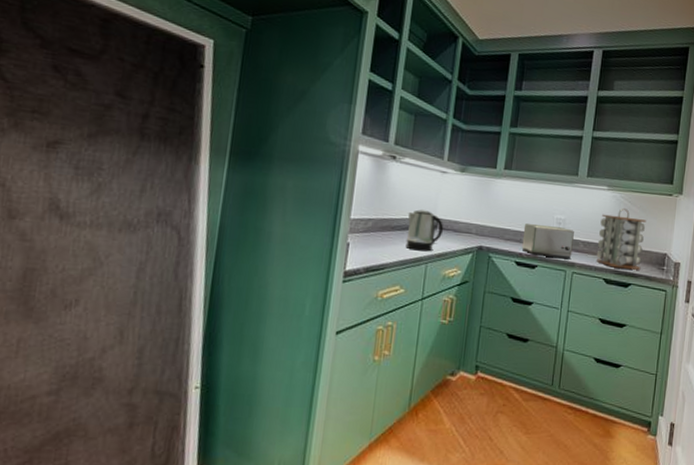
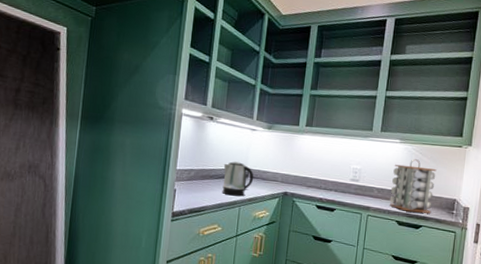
toaster: present [521,224,574,260] -> none [322,173,369,204]

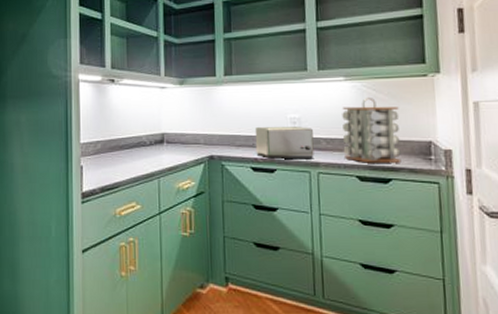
kettle: present [222,161,254,197] -> none [133,127,171,167]
toaster: none [322,173,369,204] -> present [254,127,314,160]

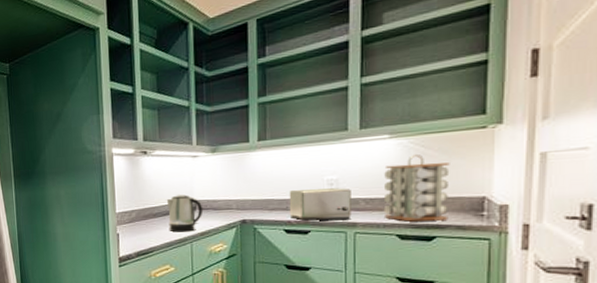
kettle: none [133,127,171,167] -> present [166,194,203,232]

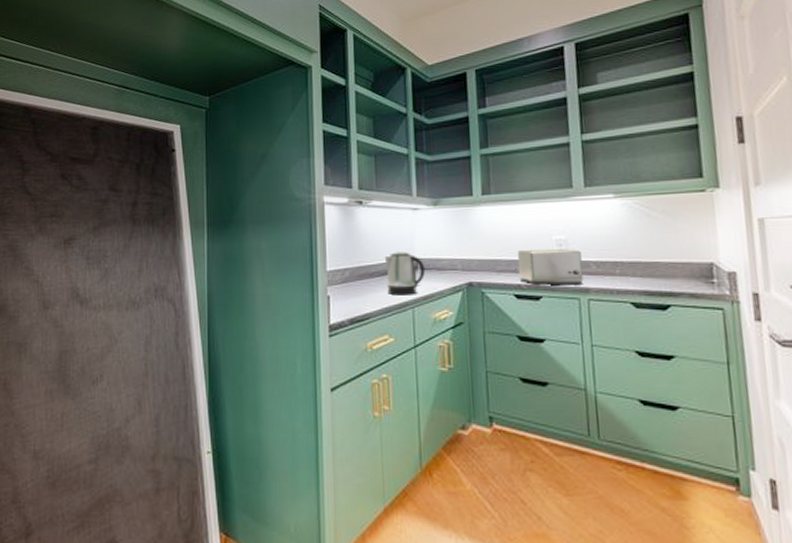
spice rack: present [383,154,450,223] -> none [612,216,681,289]

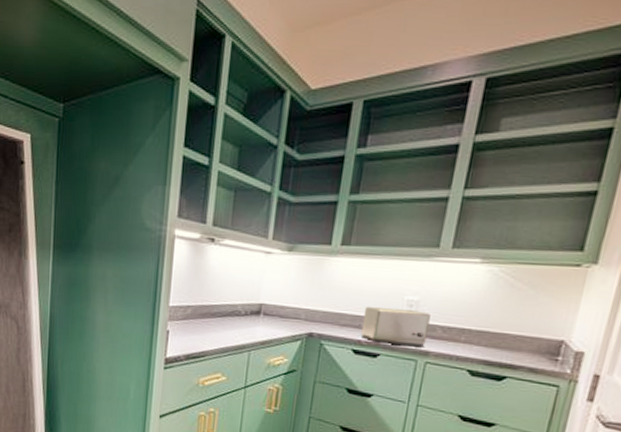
kettle: present [384,252,426,296] -> none [226,295,269,339]

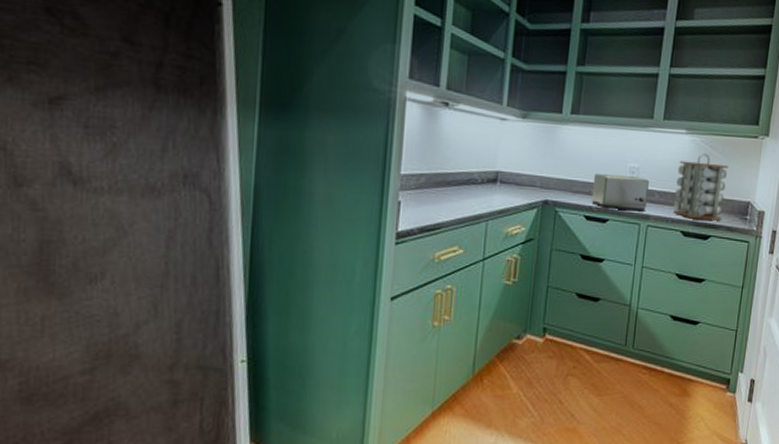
spice rack: none [459,285,537,361] -> present [673,154,729,221]

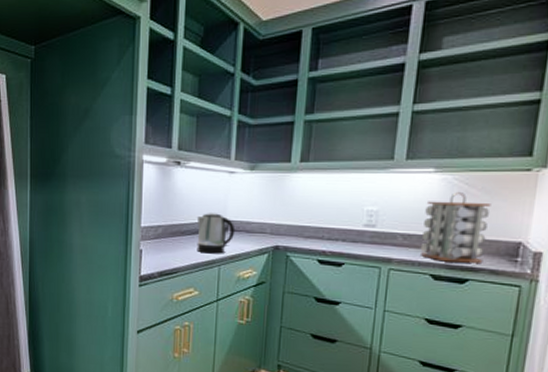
kettle: none [463,162,505,208] -> present [196,213,236,254]
toaster: present [591,174,649,212] -> none [324,219,390,255]

